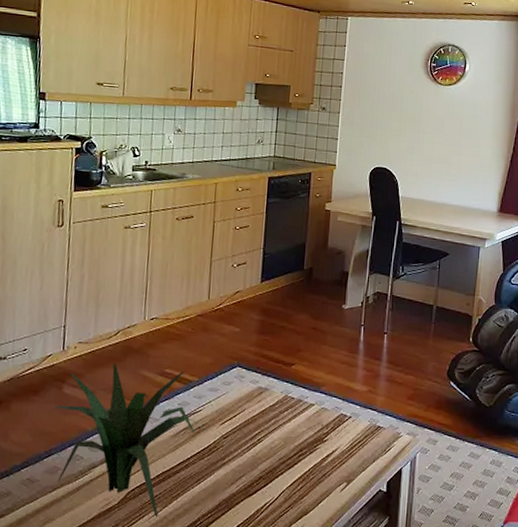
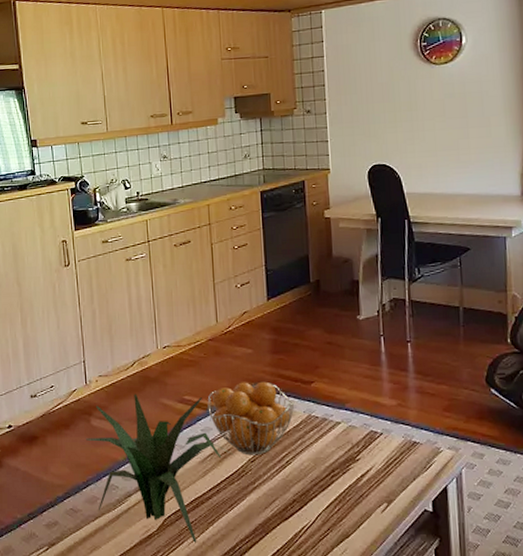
fruit basket: none [187,359,274,432] -> present [207,381,295,456]

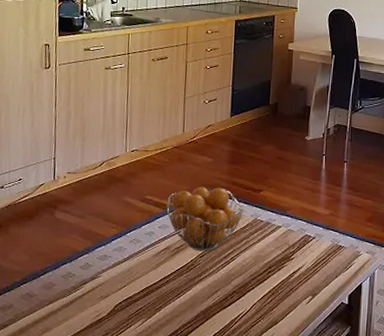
plant: present [86,394,232,543] -> none [49,191,184,327]

